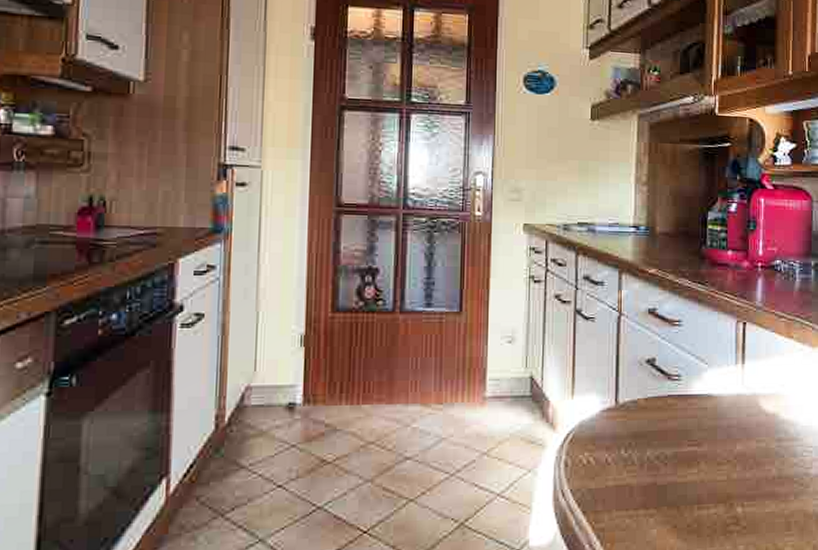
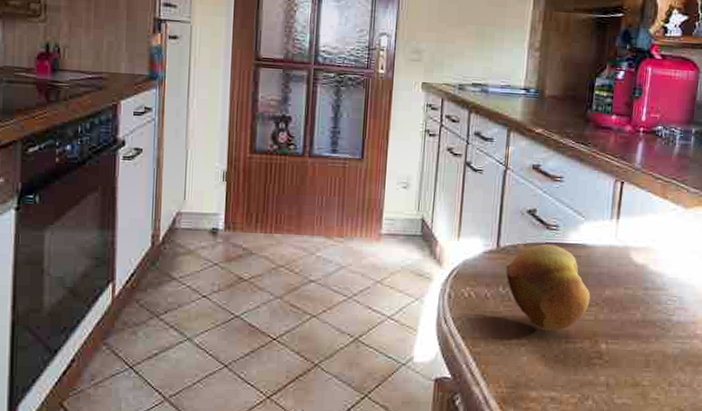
fruit: none [627,396,721,497] -> present [505,243,590,331]

